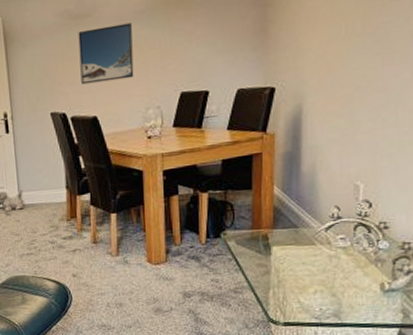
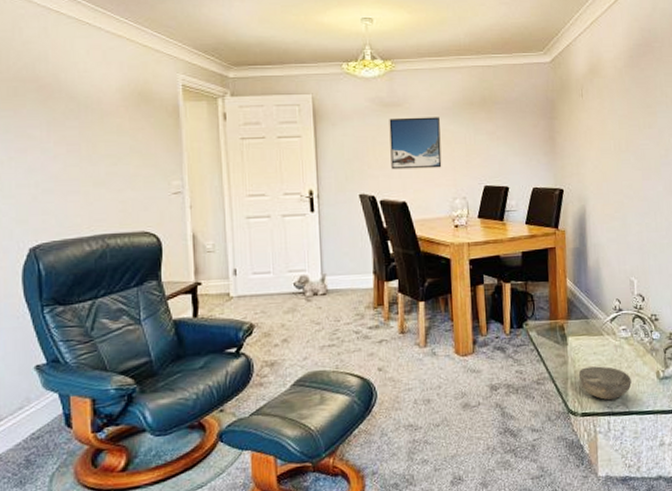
bowl: none [284,276,347,312] -> present [579,366,632,401]

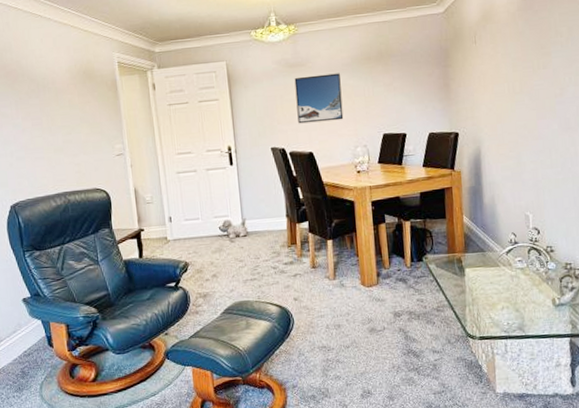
bowl: present [579,366,632,401] -> none [477,294,528,326]

